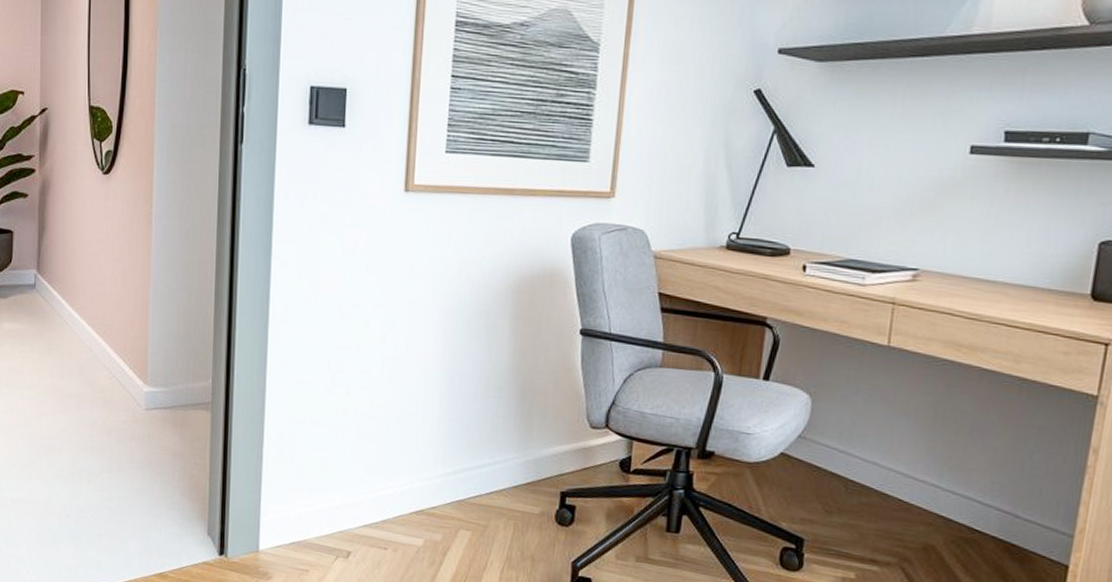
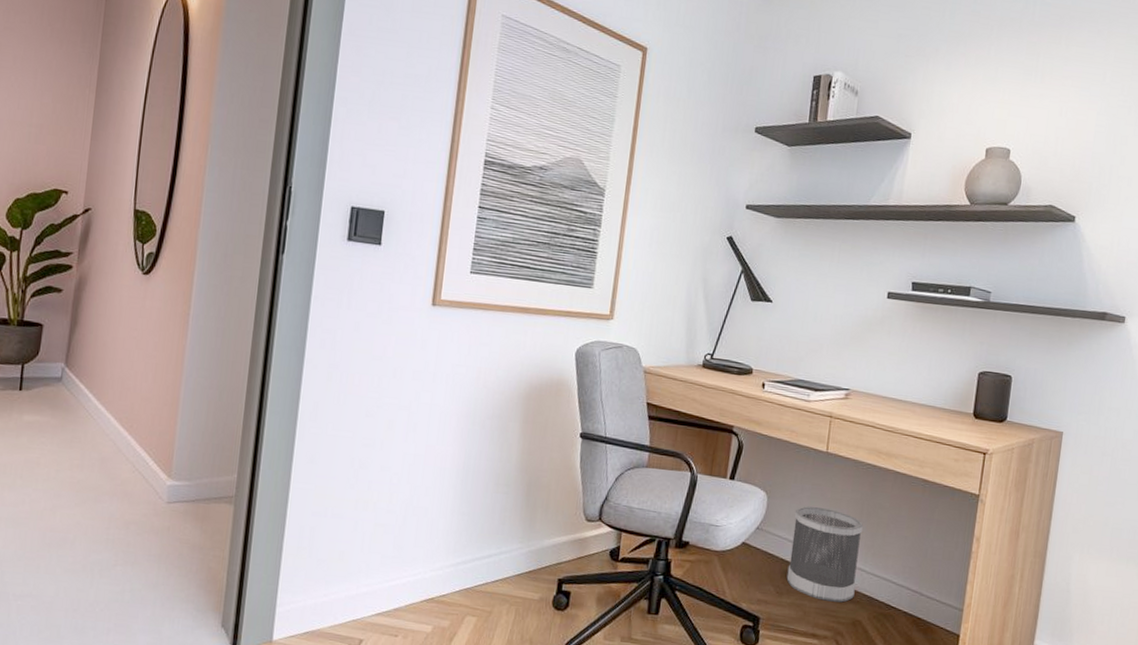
wastebasket: none [837,411,937,524] -> present [786,506,863,603]

